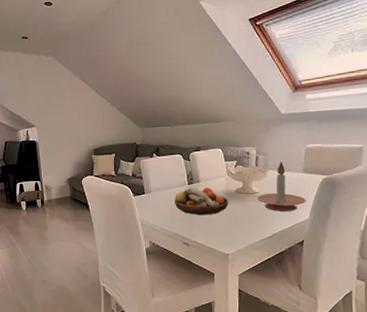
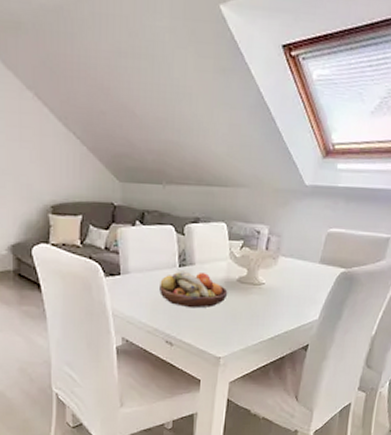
candle holder: present [256,161,306,212] -> none [261,247,318,310]

